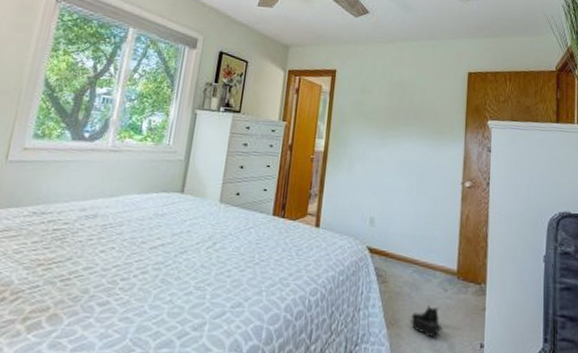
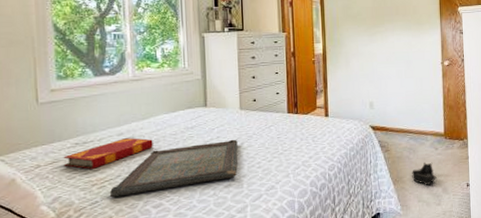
hardback book: none [14,214,116,246] -> present [63,137,153,169]
serving tray: none [53,234,210,285] -> present [109,139,238,198]

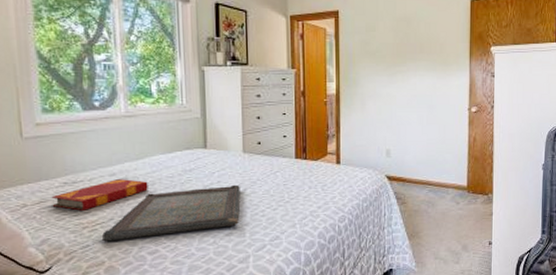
boots: present [412,162,437,185] -> none [429,216,457,242]

